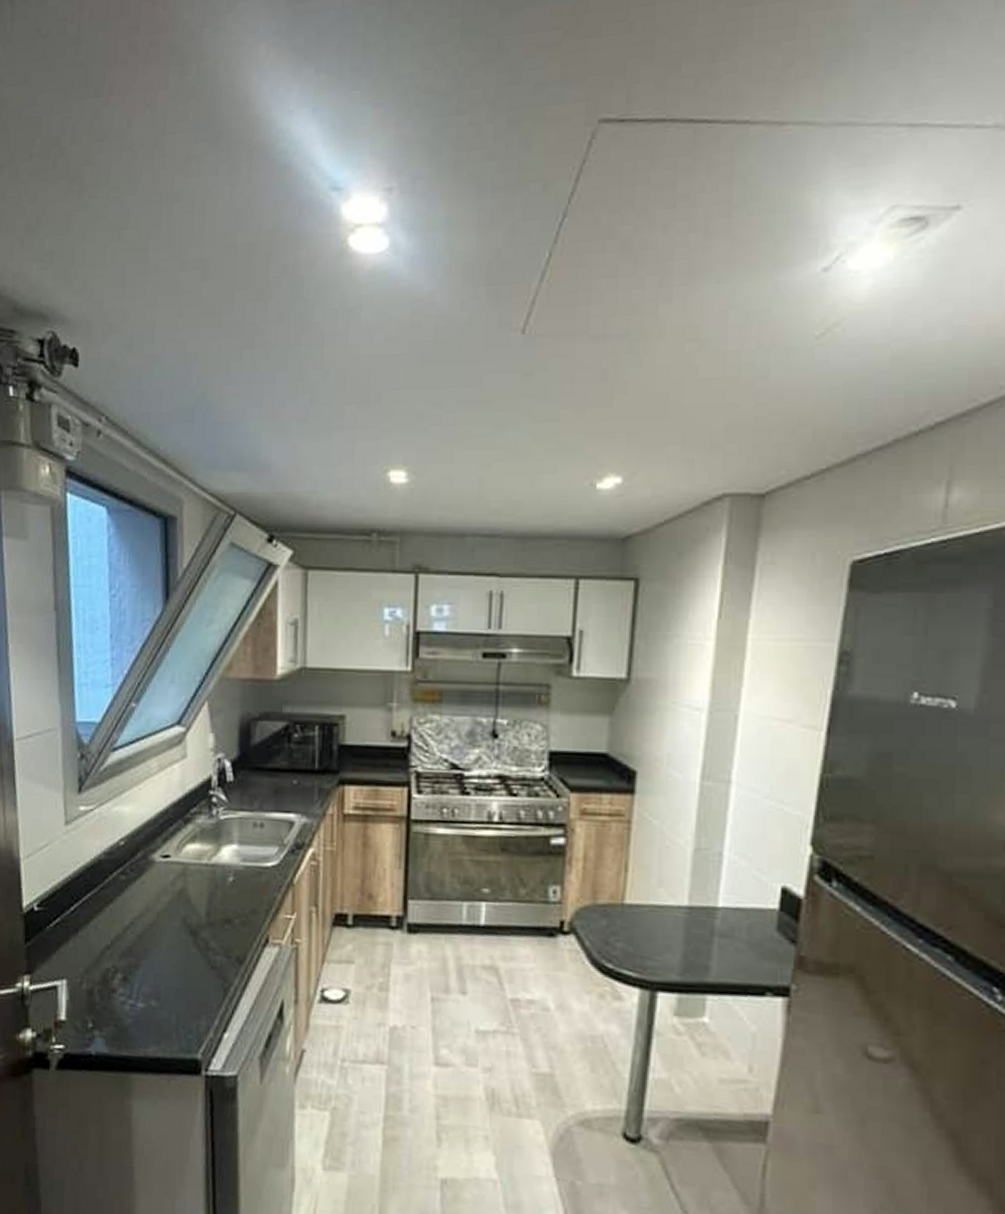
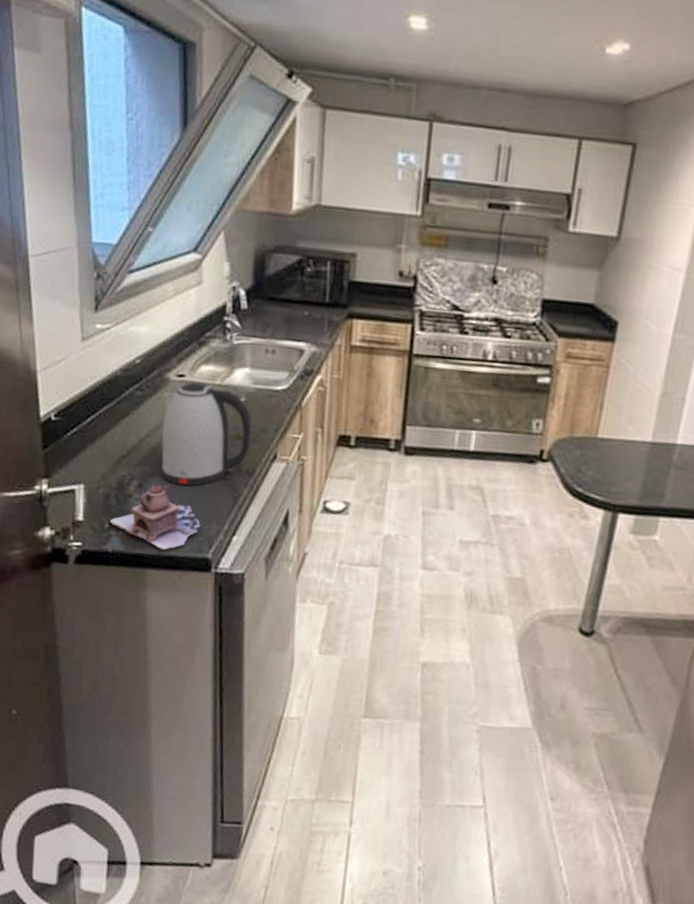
teapot: none [93,976,189,1051] -> present [109,483,201,550]
kettle: none [147,861,242,978] -> present [162,381,252,486]

